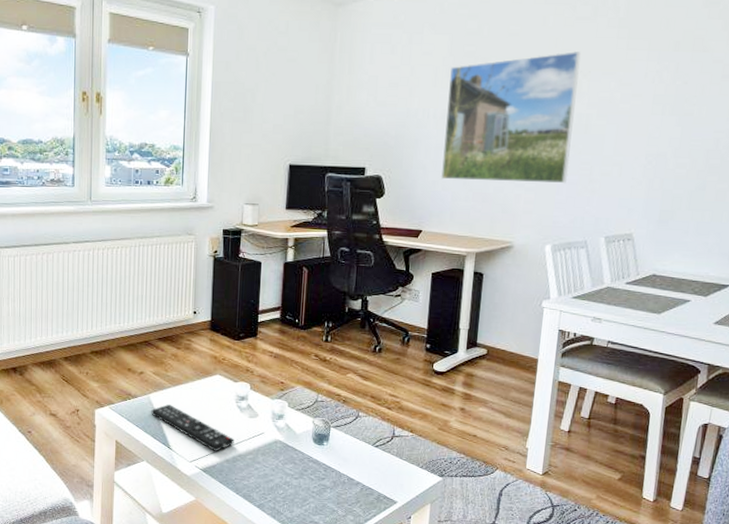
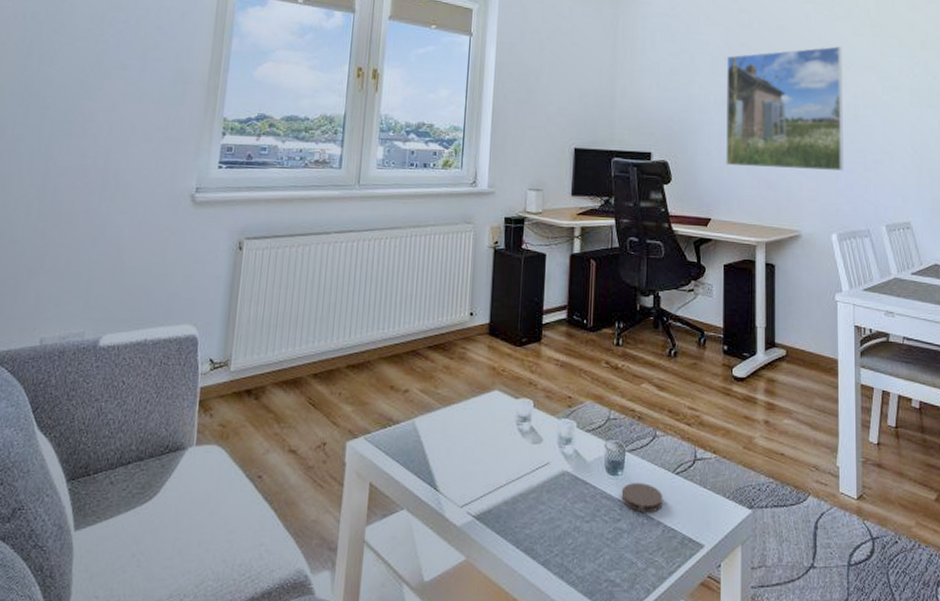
remote control: present [151,404,234,452] -> none [415,431,515,492]
coaster: none [326,451,363,475] -> present [621,483,663,513]

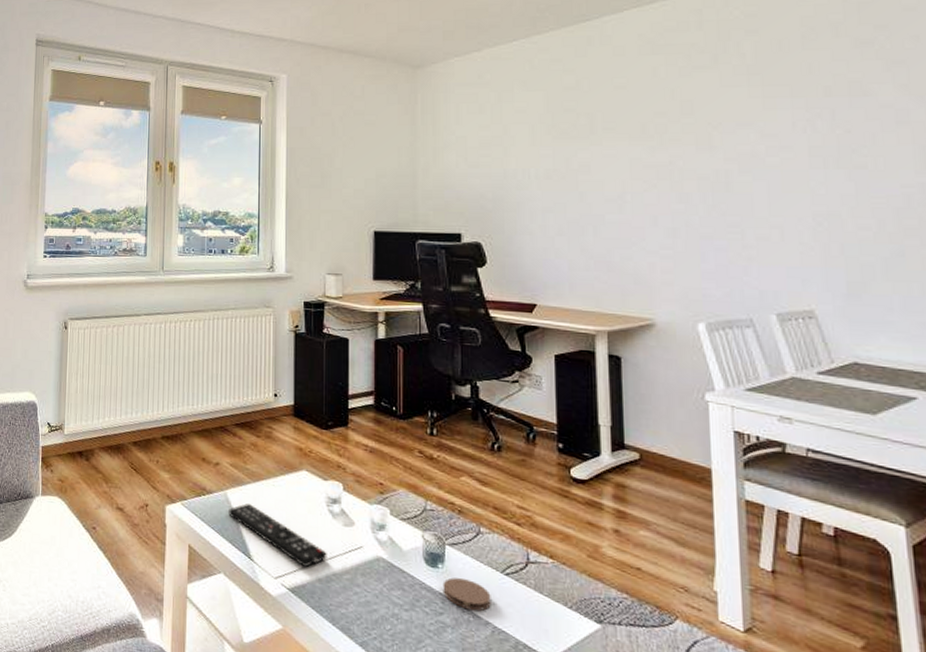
remote control: none [415,431,515,492] -> present [228,504,327,568]
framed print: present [725,46,845,172] -> none [550,102,714,250]

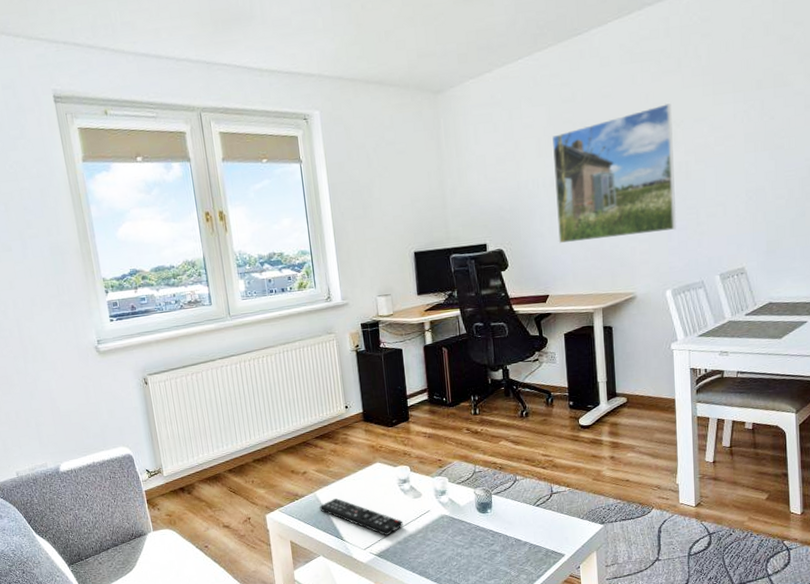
coaster: present [443,577,491,612] -> none [492,516,528,537]
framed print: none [550,102,714,250] -> present [552,103,677,244]

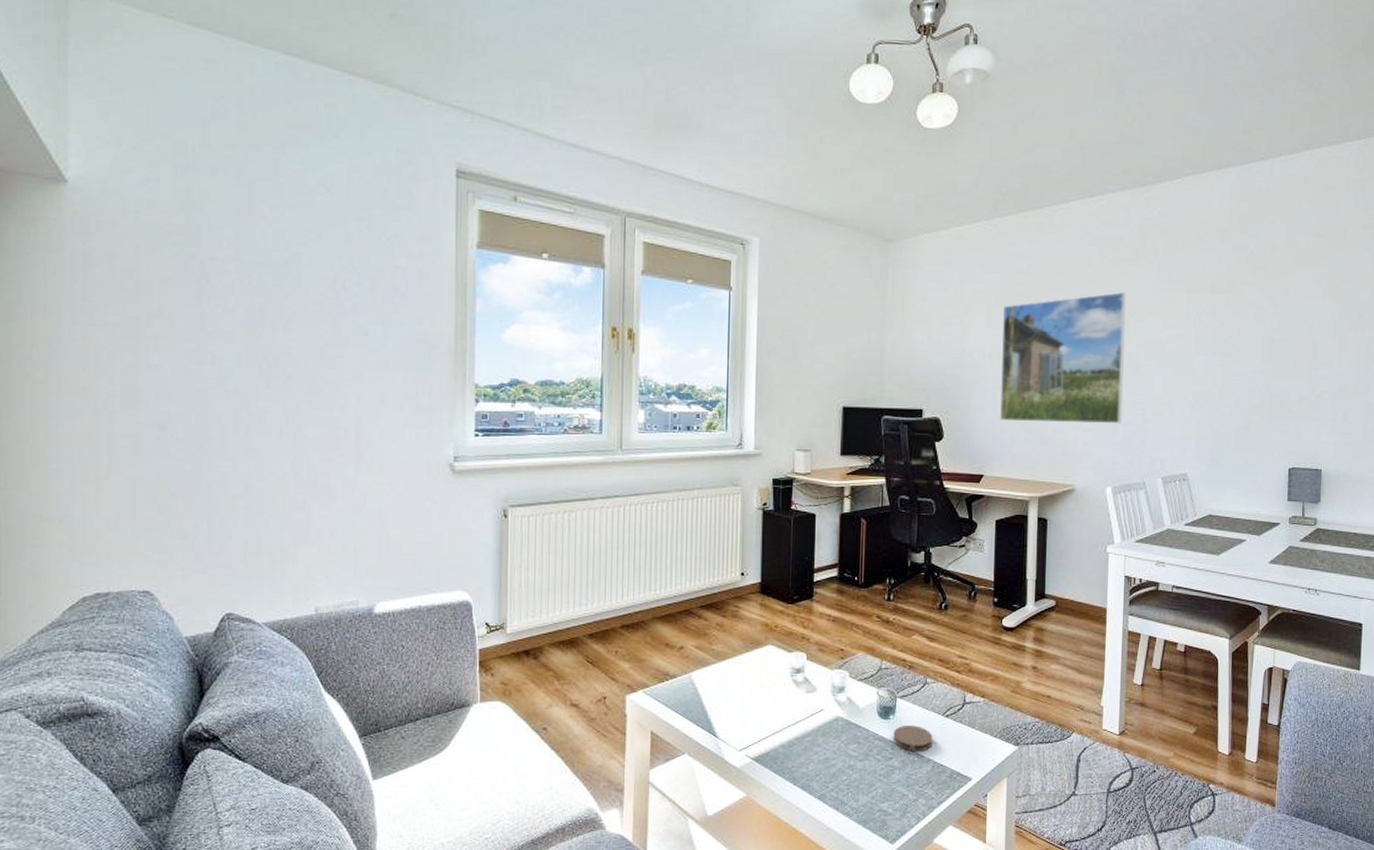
remote control: present [319,498,403,536] -> none [693,684,790,737]
coaster: none [492,516,528,537] -> present [893,725,933,752]

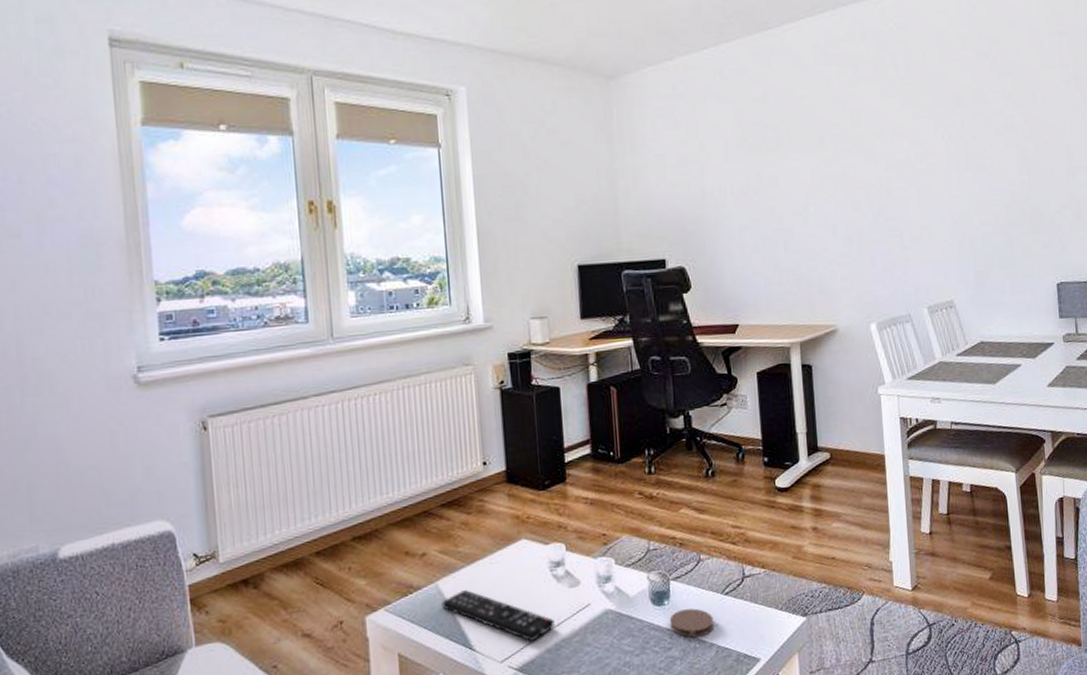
remote control: none [693,684,790,737] -> present [442,590,555,642]
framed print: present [999,292,1126,424] -> none [741,112,880,264]

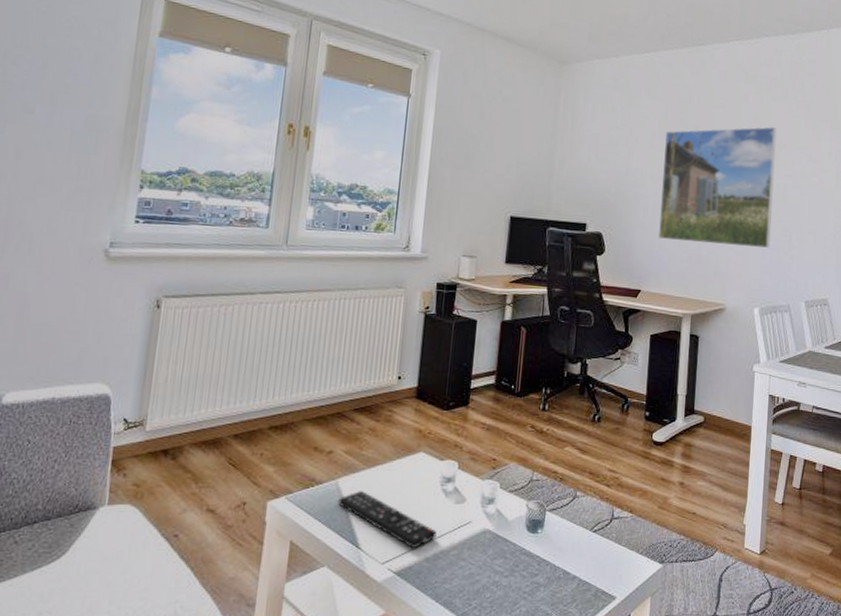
coaster: present [669,608,714,638] -> none [539,540,580,568]
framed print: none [741,112,880,264] -> present [657,127,777,249]

